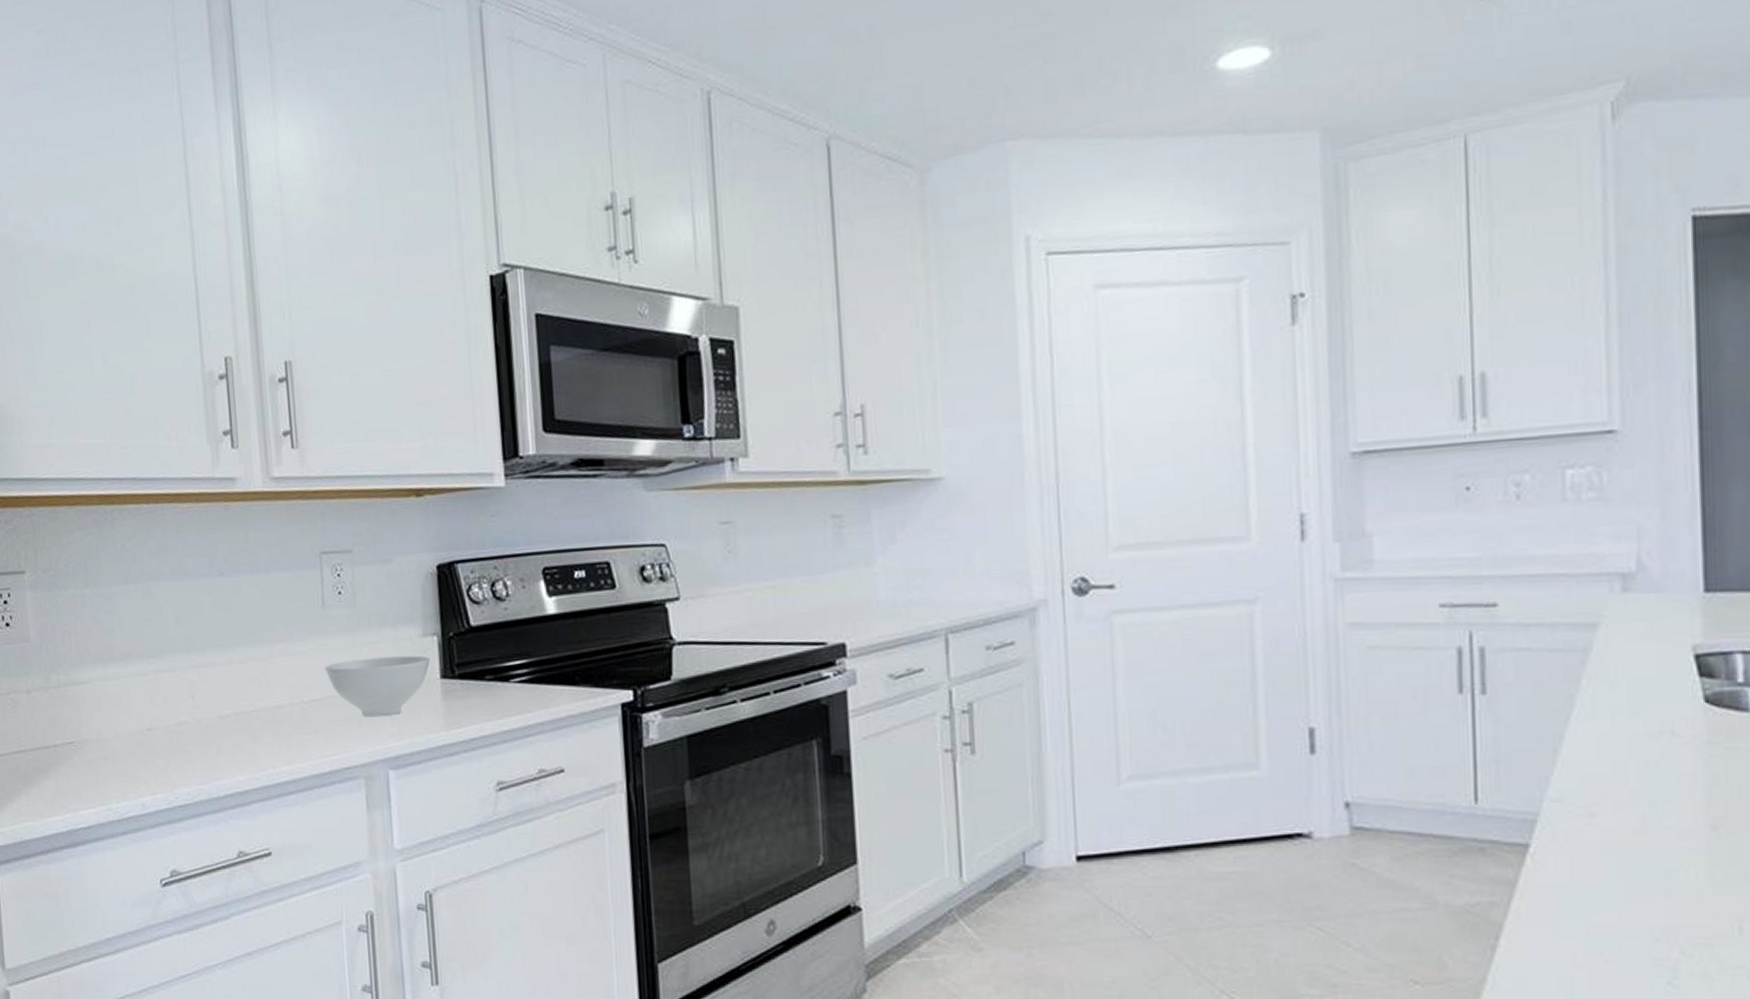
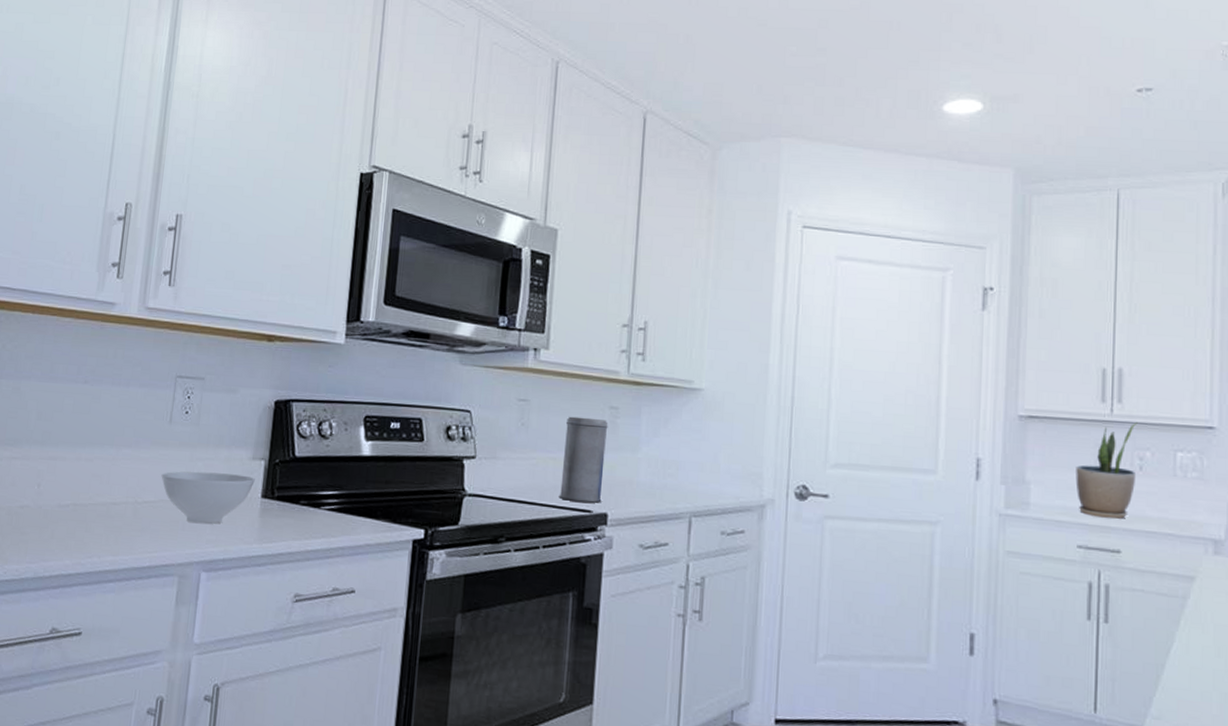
canister: none [780,532,837,635] -> present [559,416,608,504]
potted plant: none [1431,439,1513,567] -> present [1075,422,1138,519]

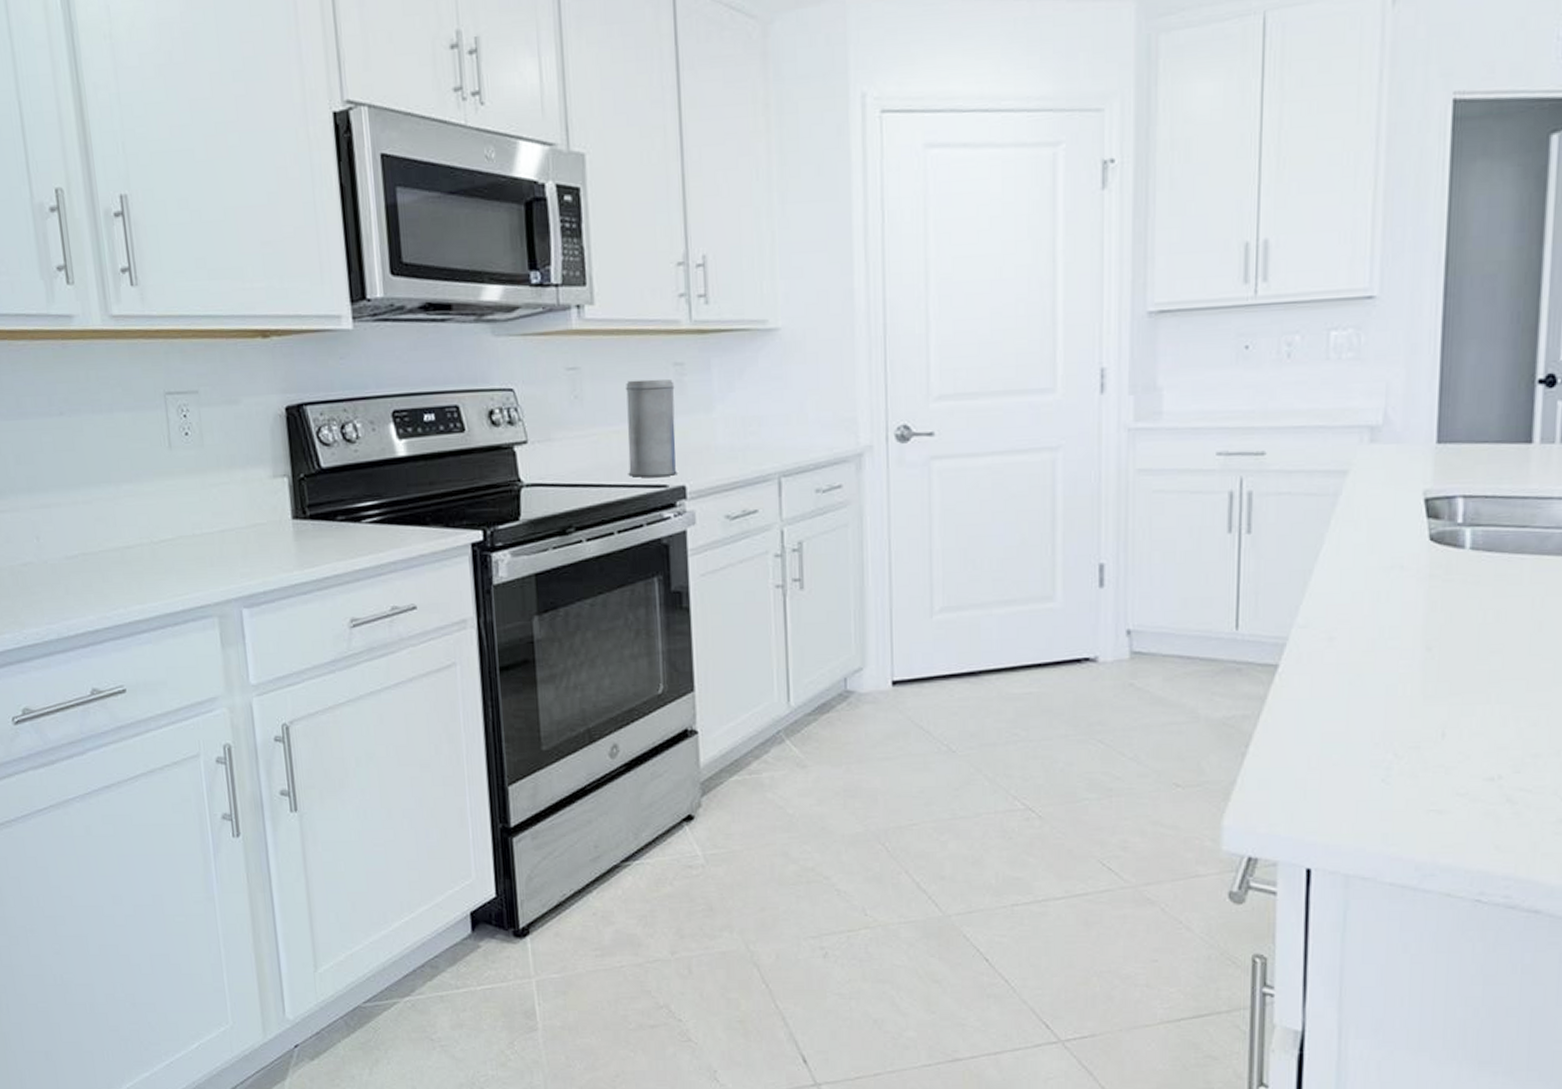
bowl: present [161,471,255,524] -> none [173,496,281,557]
potted plant: present [1075,422,1138,519] -> none [1214,302,1286,419]

